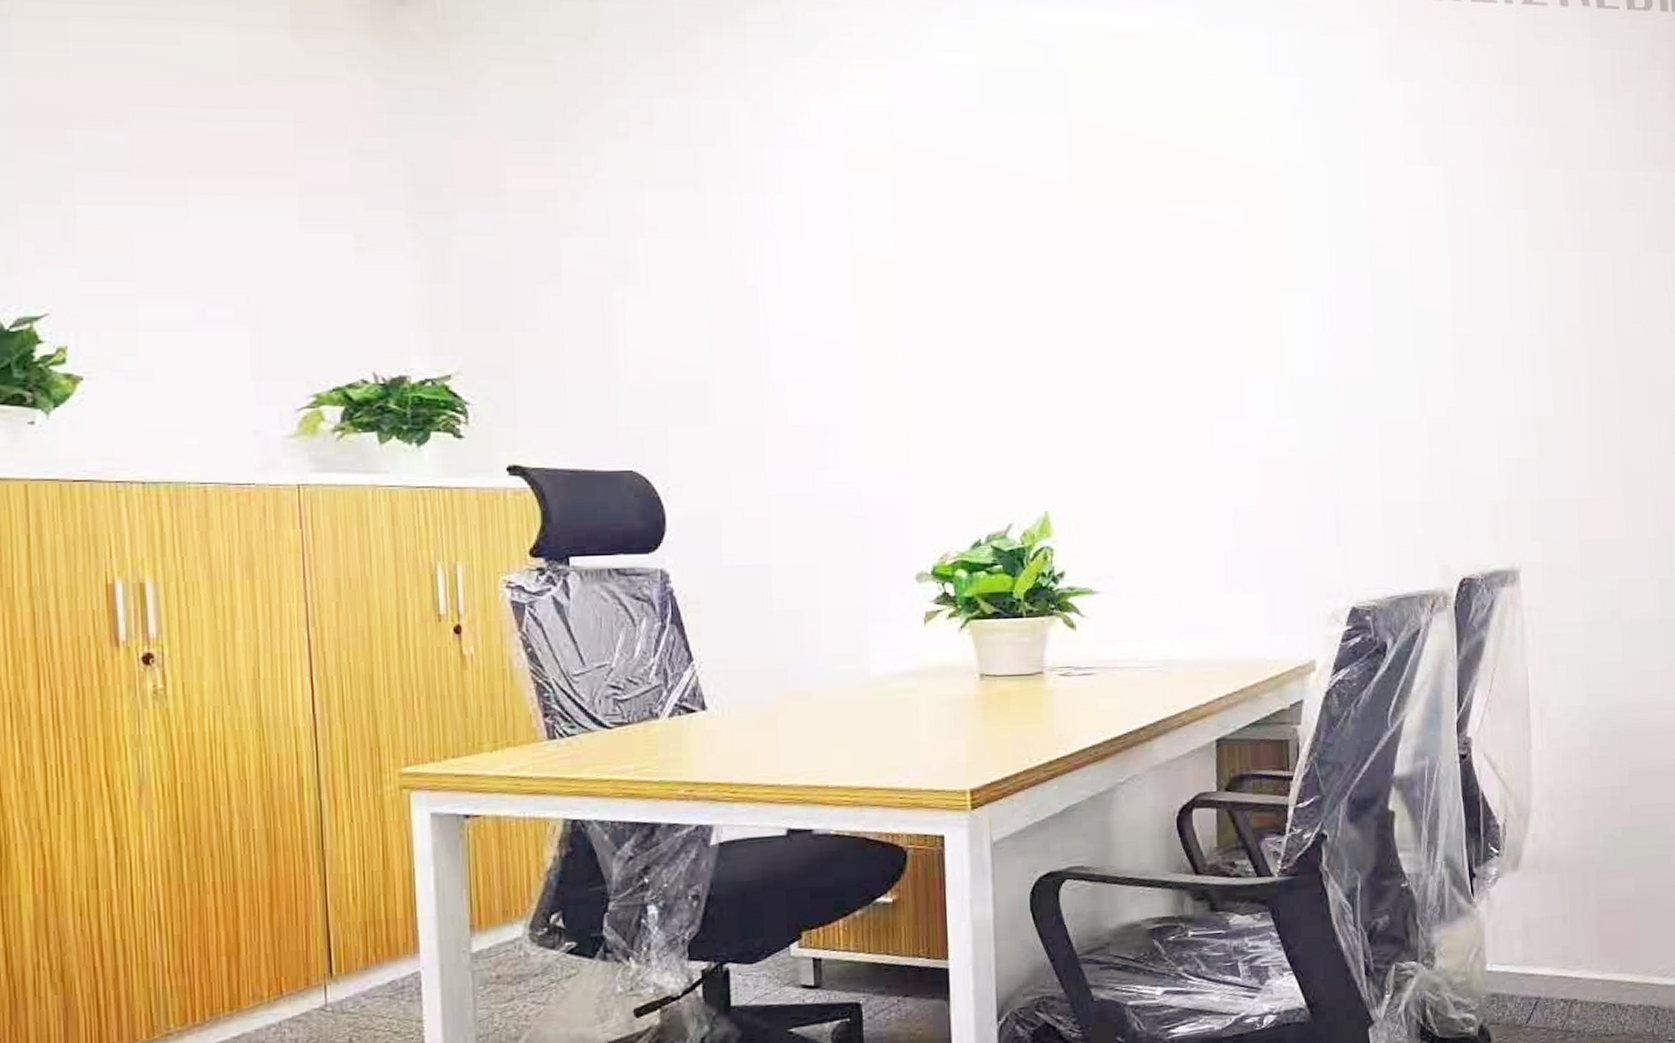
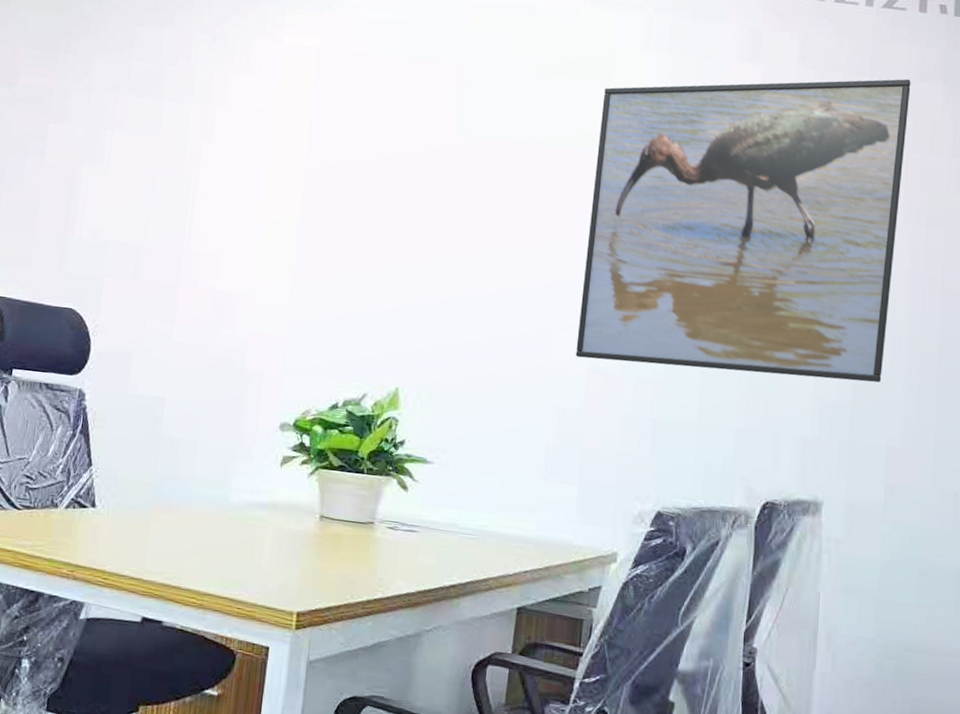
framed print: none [1234,85,1565,447] -> present [575,79,911,383]

